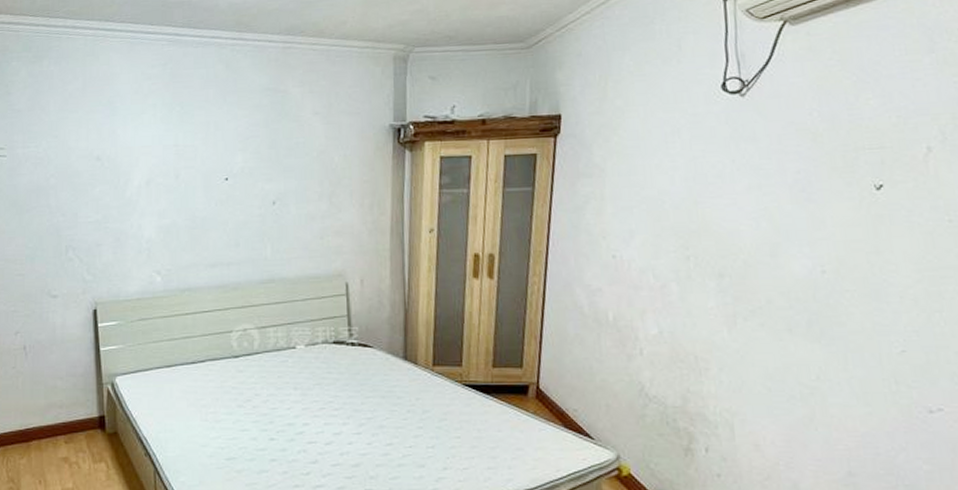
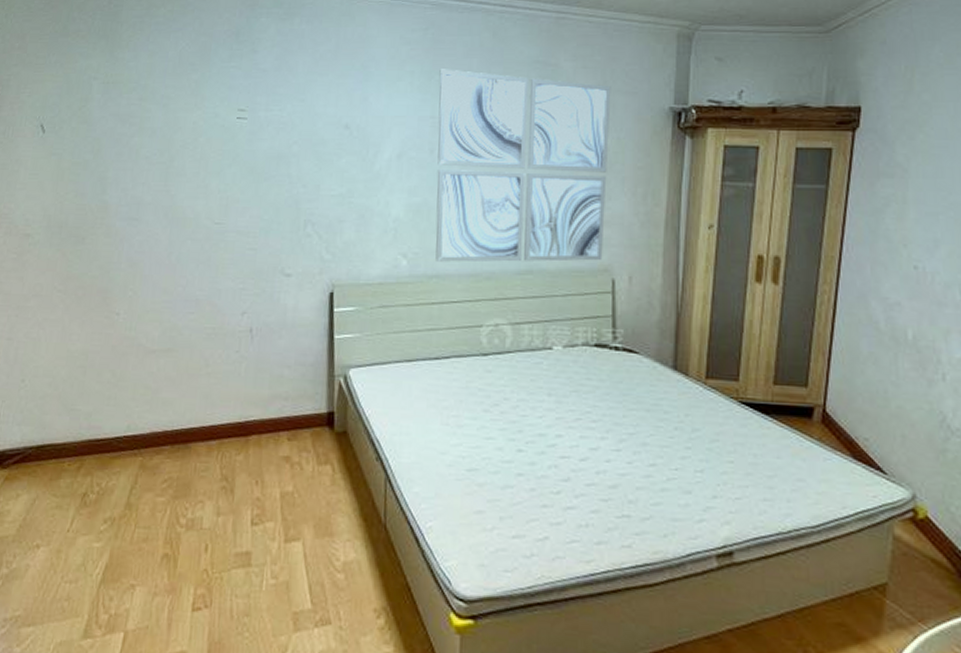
wall art: none [179,100,337,276] -> present [435,69,611,262]

